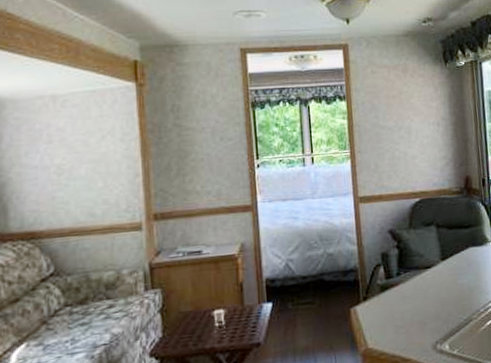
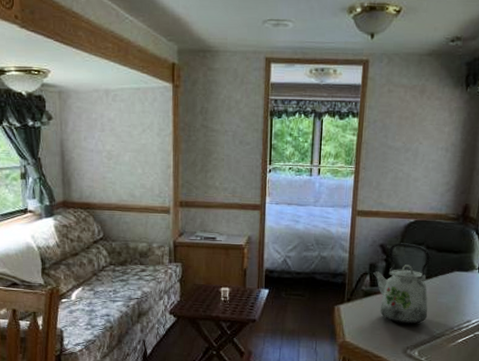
kettle: none [385,224,451,316] -> present [372,243,431,324]

